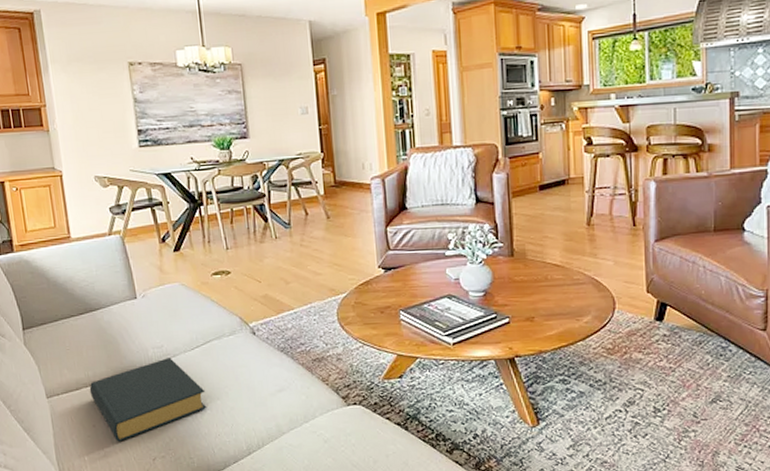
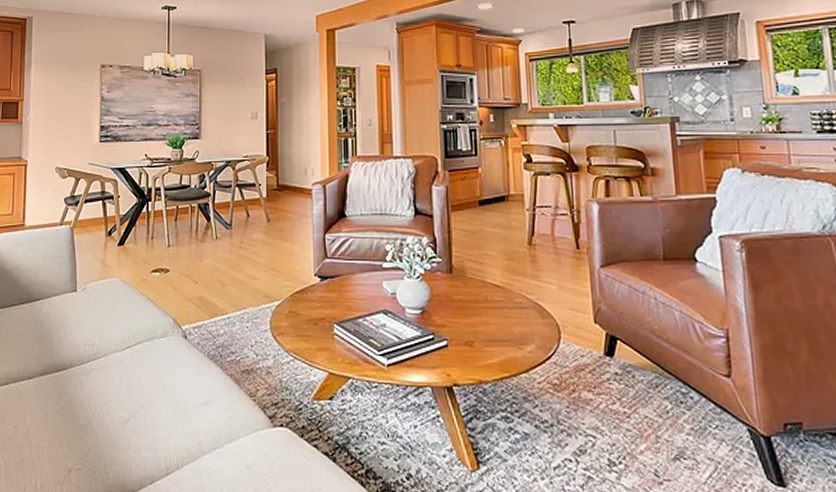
hardback book: present [89,358,207,442] -> none [17,357,131,448]

